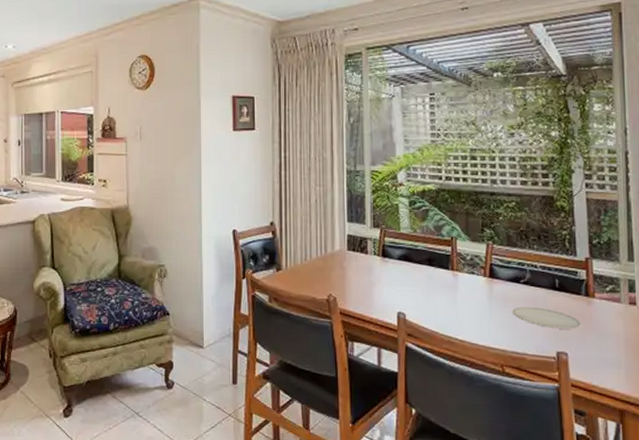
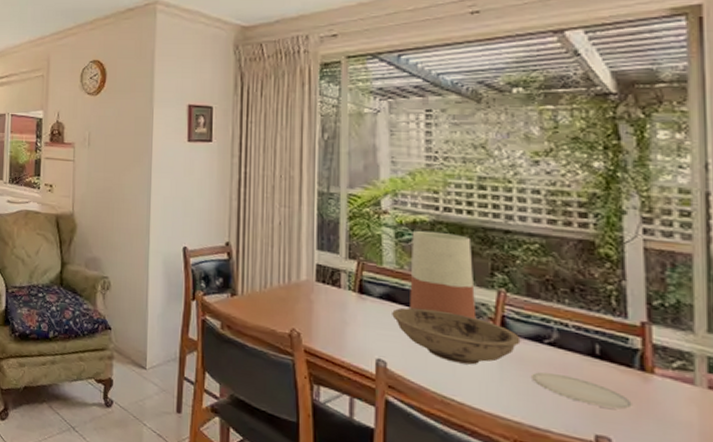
bowl: none [409,264,504,308] -> present [392,307,521,365]
vase: none [421,198,472,270] -> present [410,230,477,320]

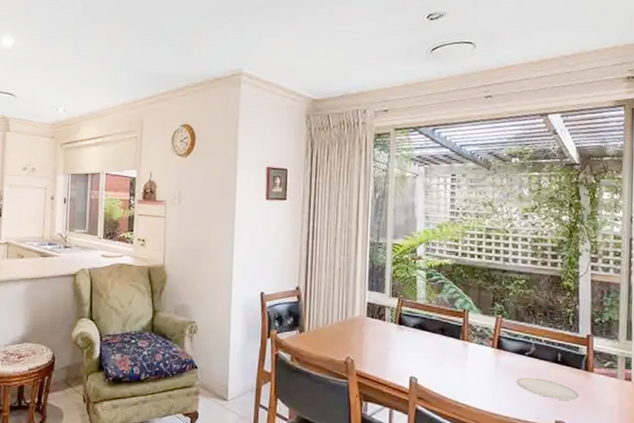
bowl: present [392,307,521,365] -> none [422,333,510,376]
vase: present [410,230,477,320] -> none [435,272,482,341]

